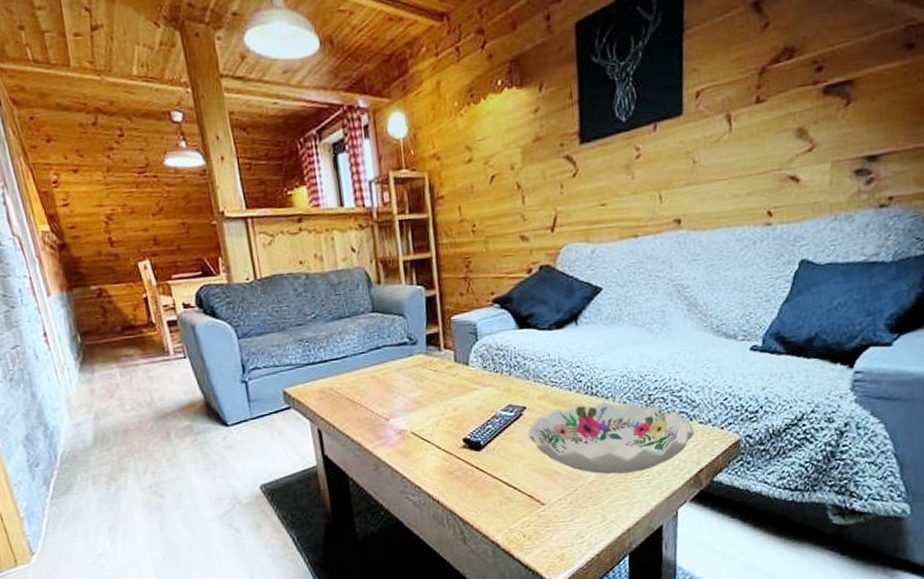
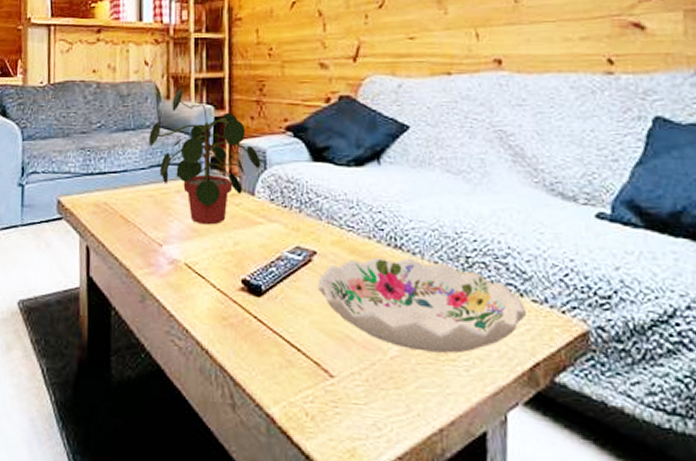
potted plant: none [364,273,473,397] -> present [149,90,261,225]

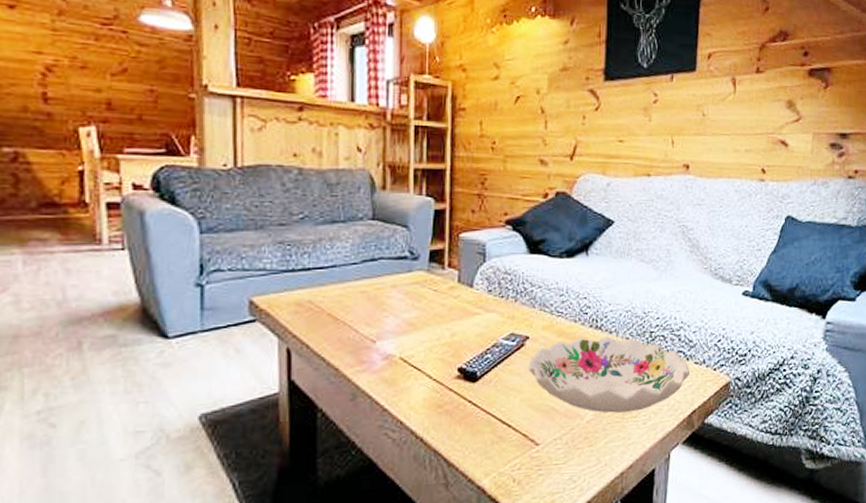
potted plant: present [149,90,261,225] -> none [362,180,480,318]

